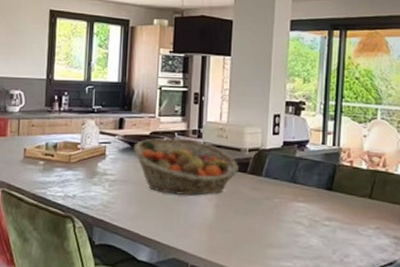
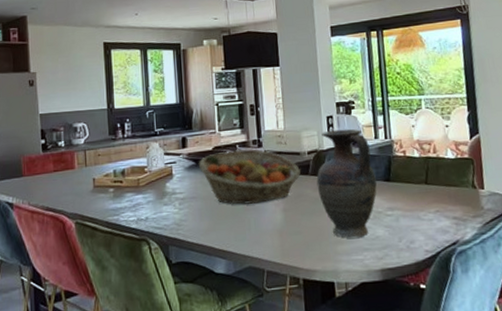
vase: none [254,129,317,244] -> present [316,128,377,238]

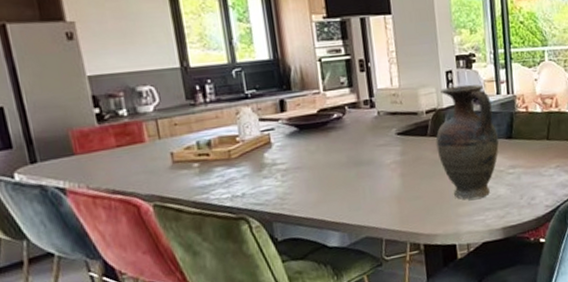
fruit basket: present [198,149,301,205] -> none [301,110,419,173]

